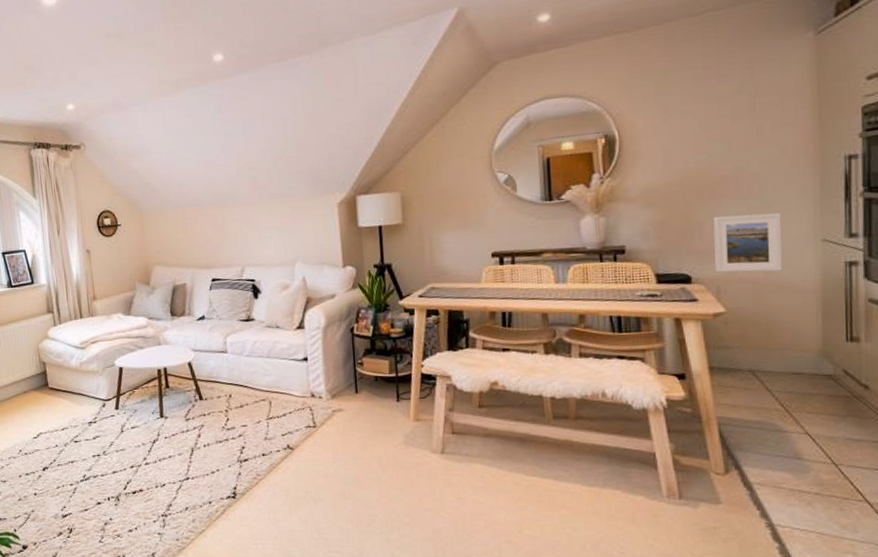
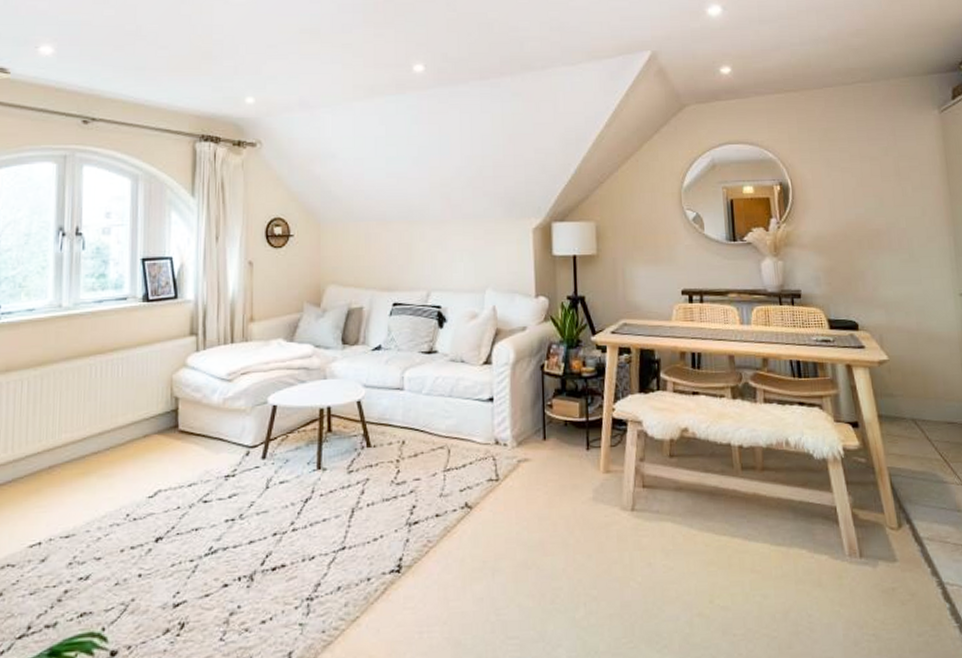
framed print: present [713,212,783,273] -> none [873,266,931,322]

